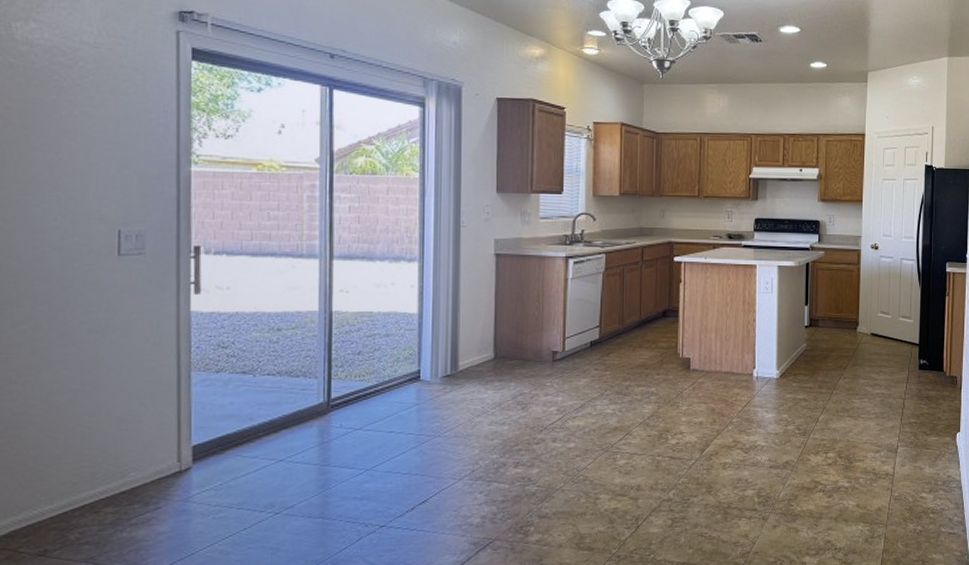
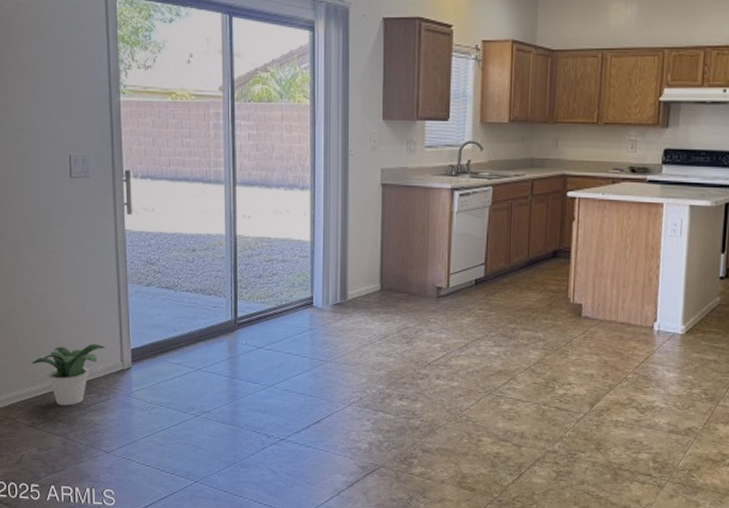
potted plant: none [48,444,158,524] -> present [32,344,106,406]

